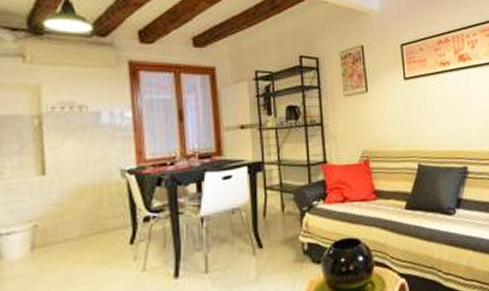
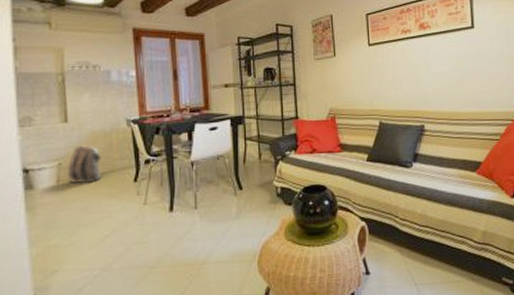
backpack: none [44,202,90,250] -> present [67,145,102,184]

